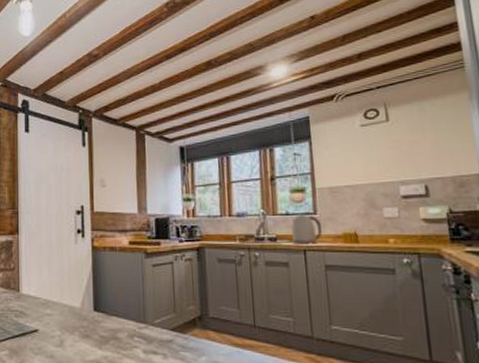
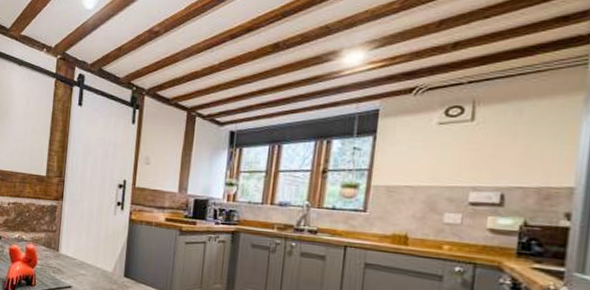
kettle: present [291,215,323,244] -> none [334,211,370,241]

